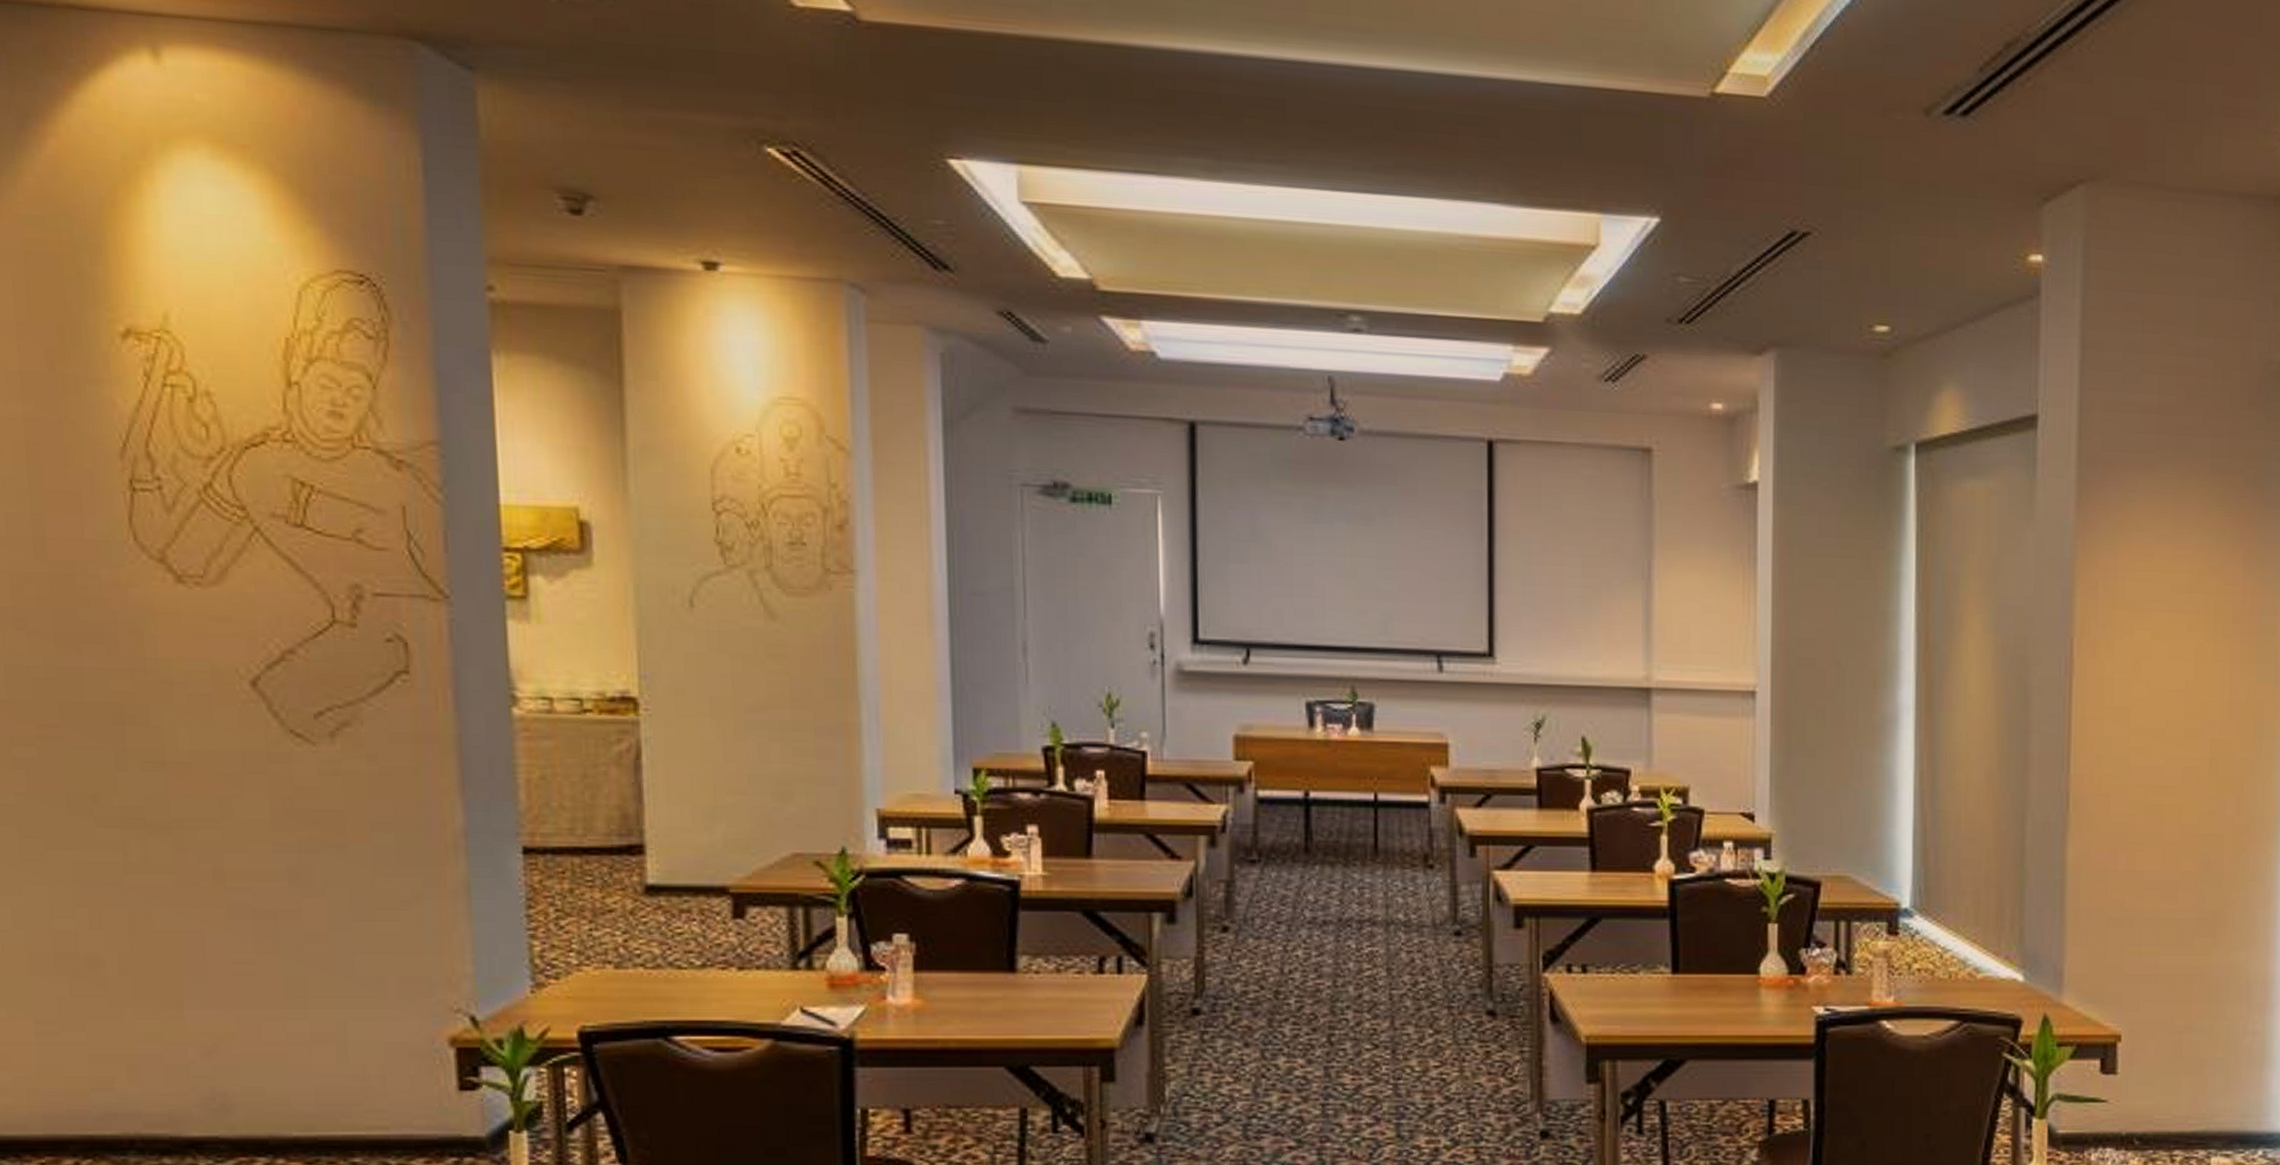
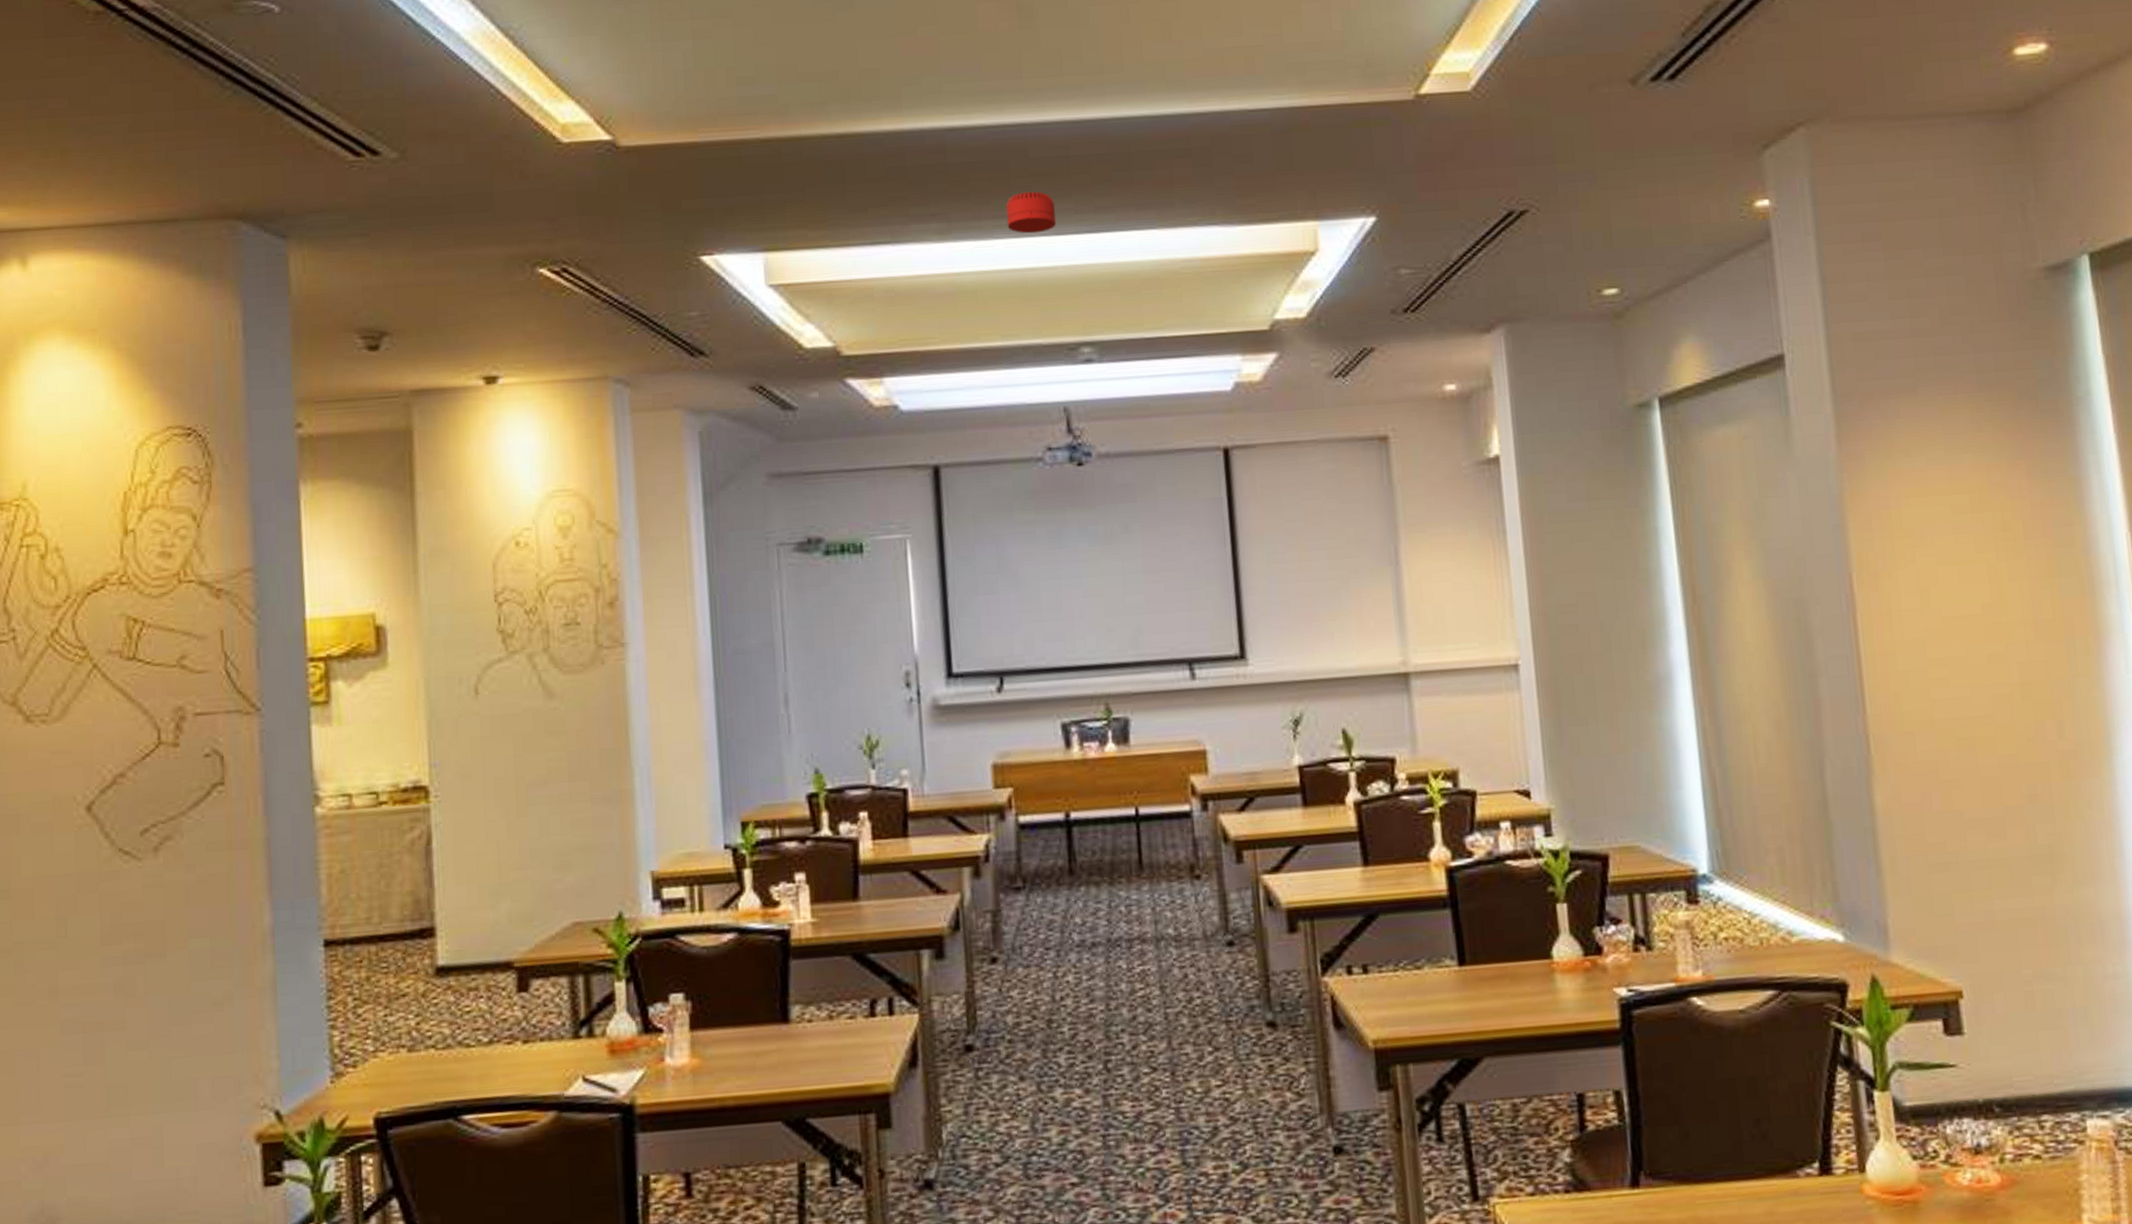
smoke detector: none [1280,138,1333,185] -> present [1006,191,1057,234]

